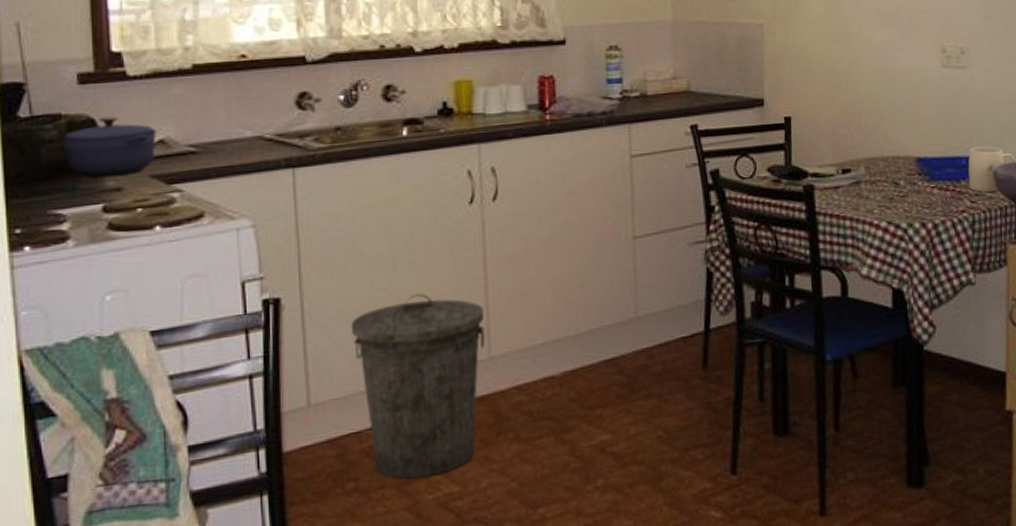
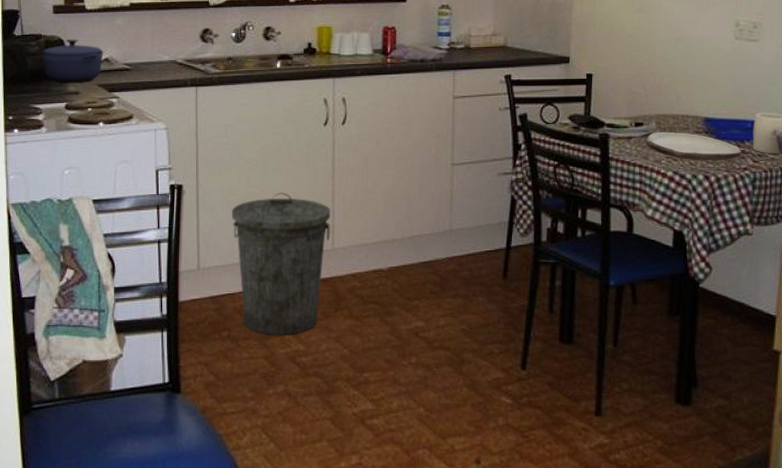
plate: none [854,176,958,208] -> present [645,131,741,161]

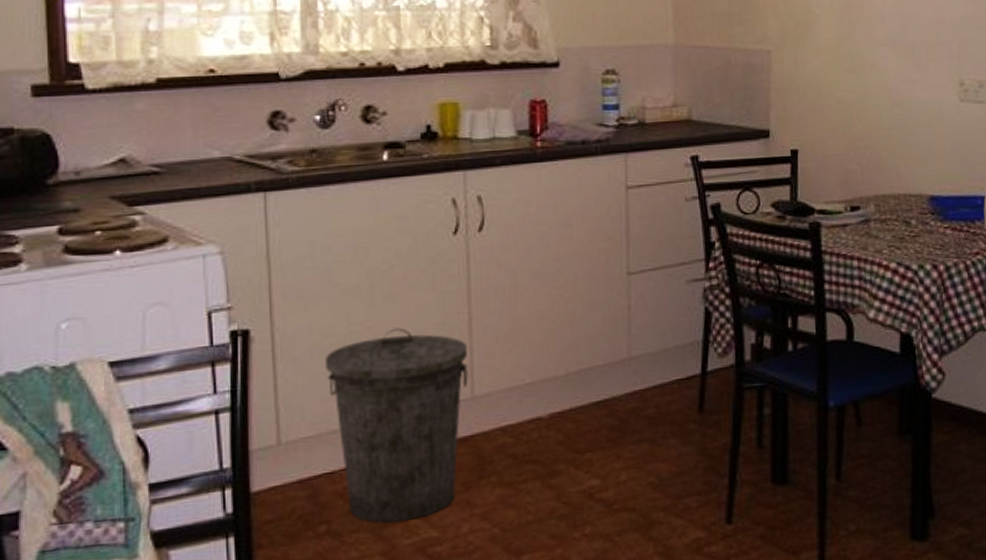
cooking pot: present [41,39,103,83] -> none [14,132,117,197]
plate: present [645,131,741,161] -> none [863,215,972,248]

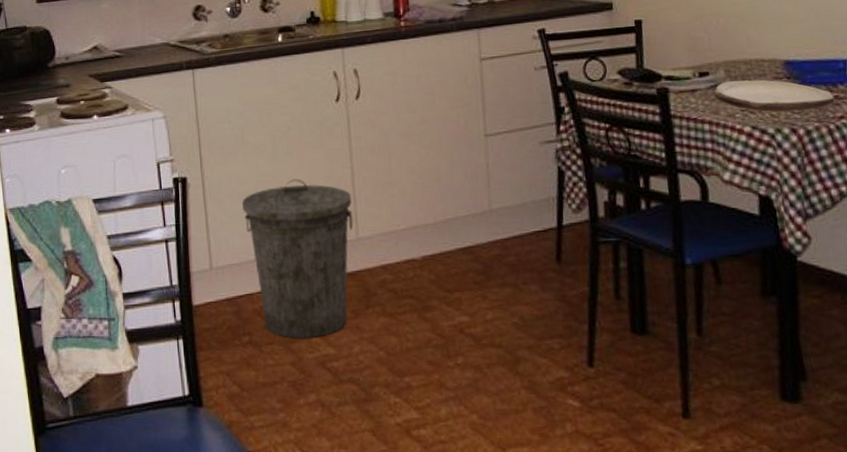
plate: none [863,215,972,248] -> present [713,79,835,113]

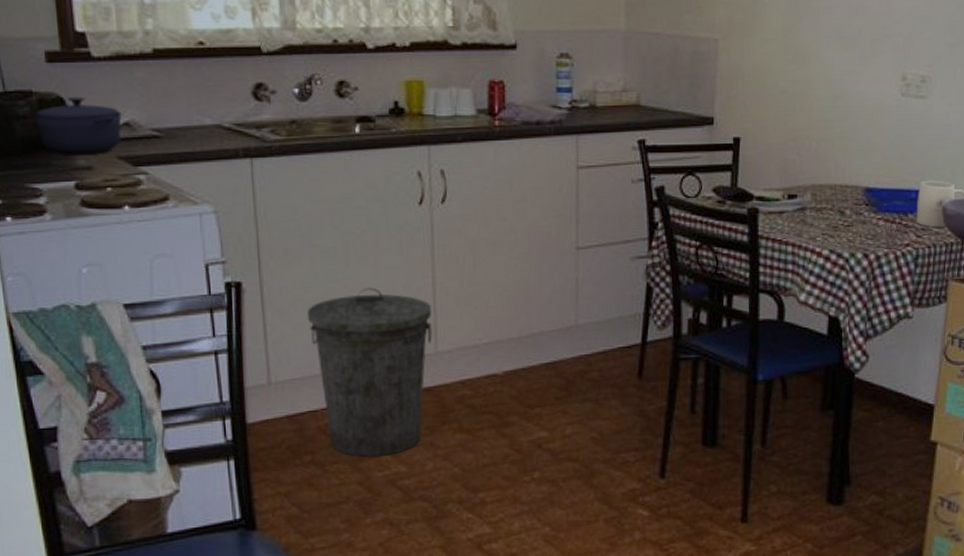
cooking pot: none [27,28,92,76] -> present [34,96,122,155]
plate: present [713,79,835,113] -> none [799,204,904,238]

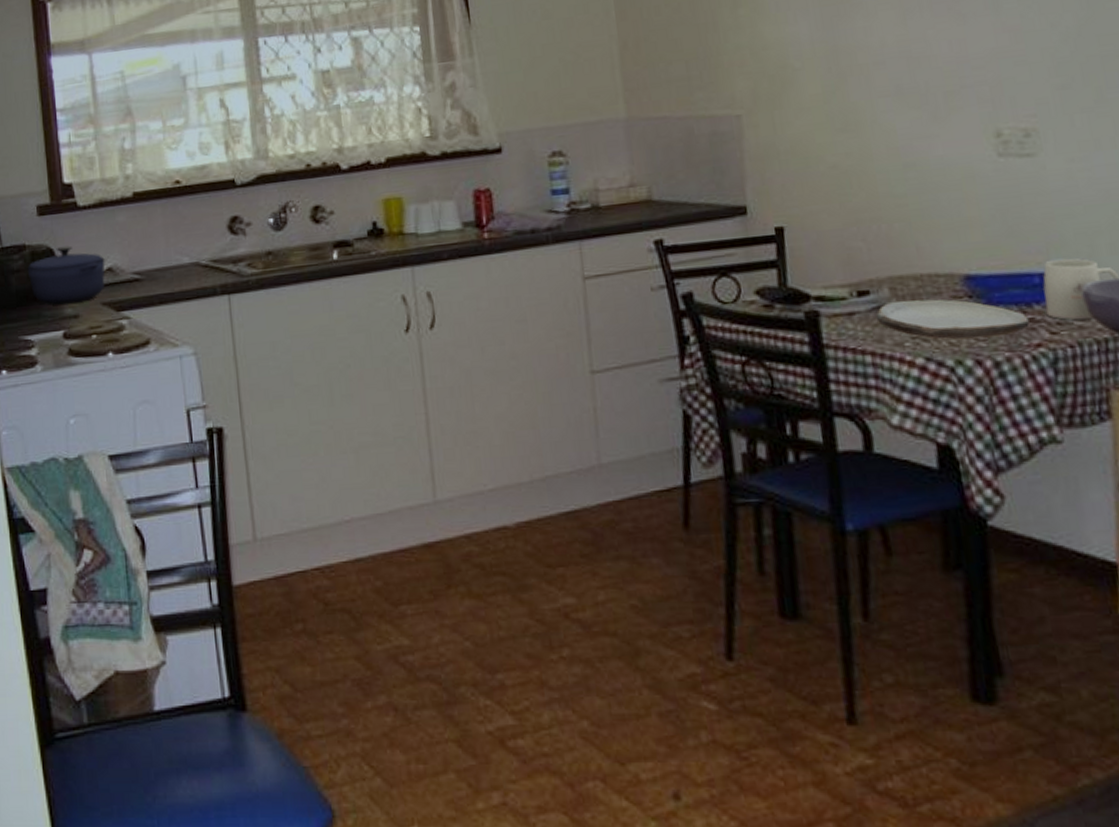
trash can: present [308,287,432,457] -> none [292,428,430,626]
plate: none [799,204,904,238] -> present [875,299,1030,340]

